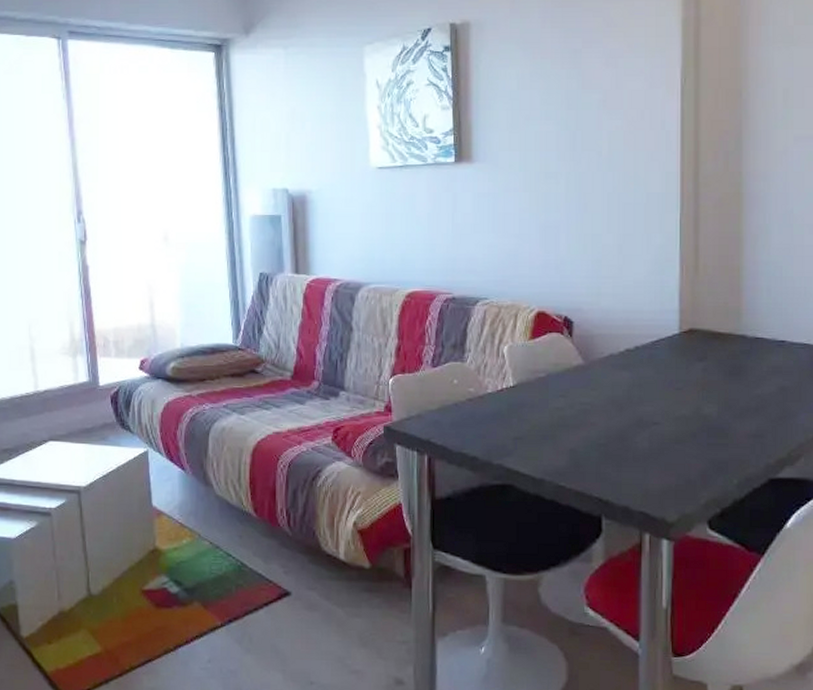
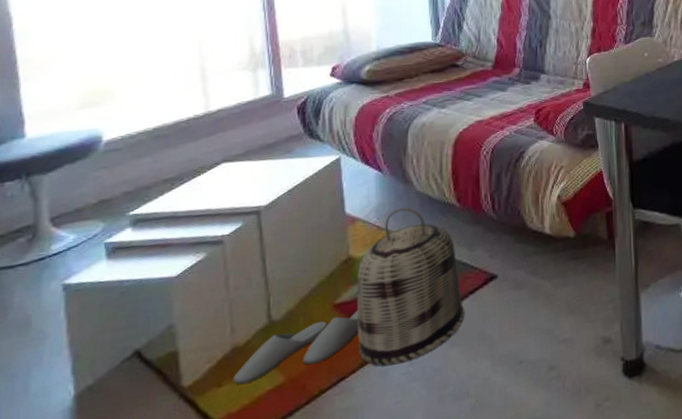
slippers: none [61,600,164,646] -> present [233,311,359,385]
basket: none [161,509,260,659] -> present [356,207,465,367]

